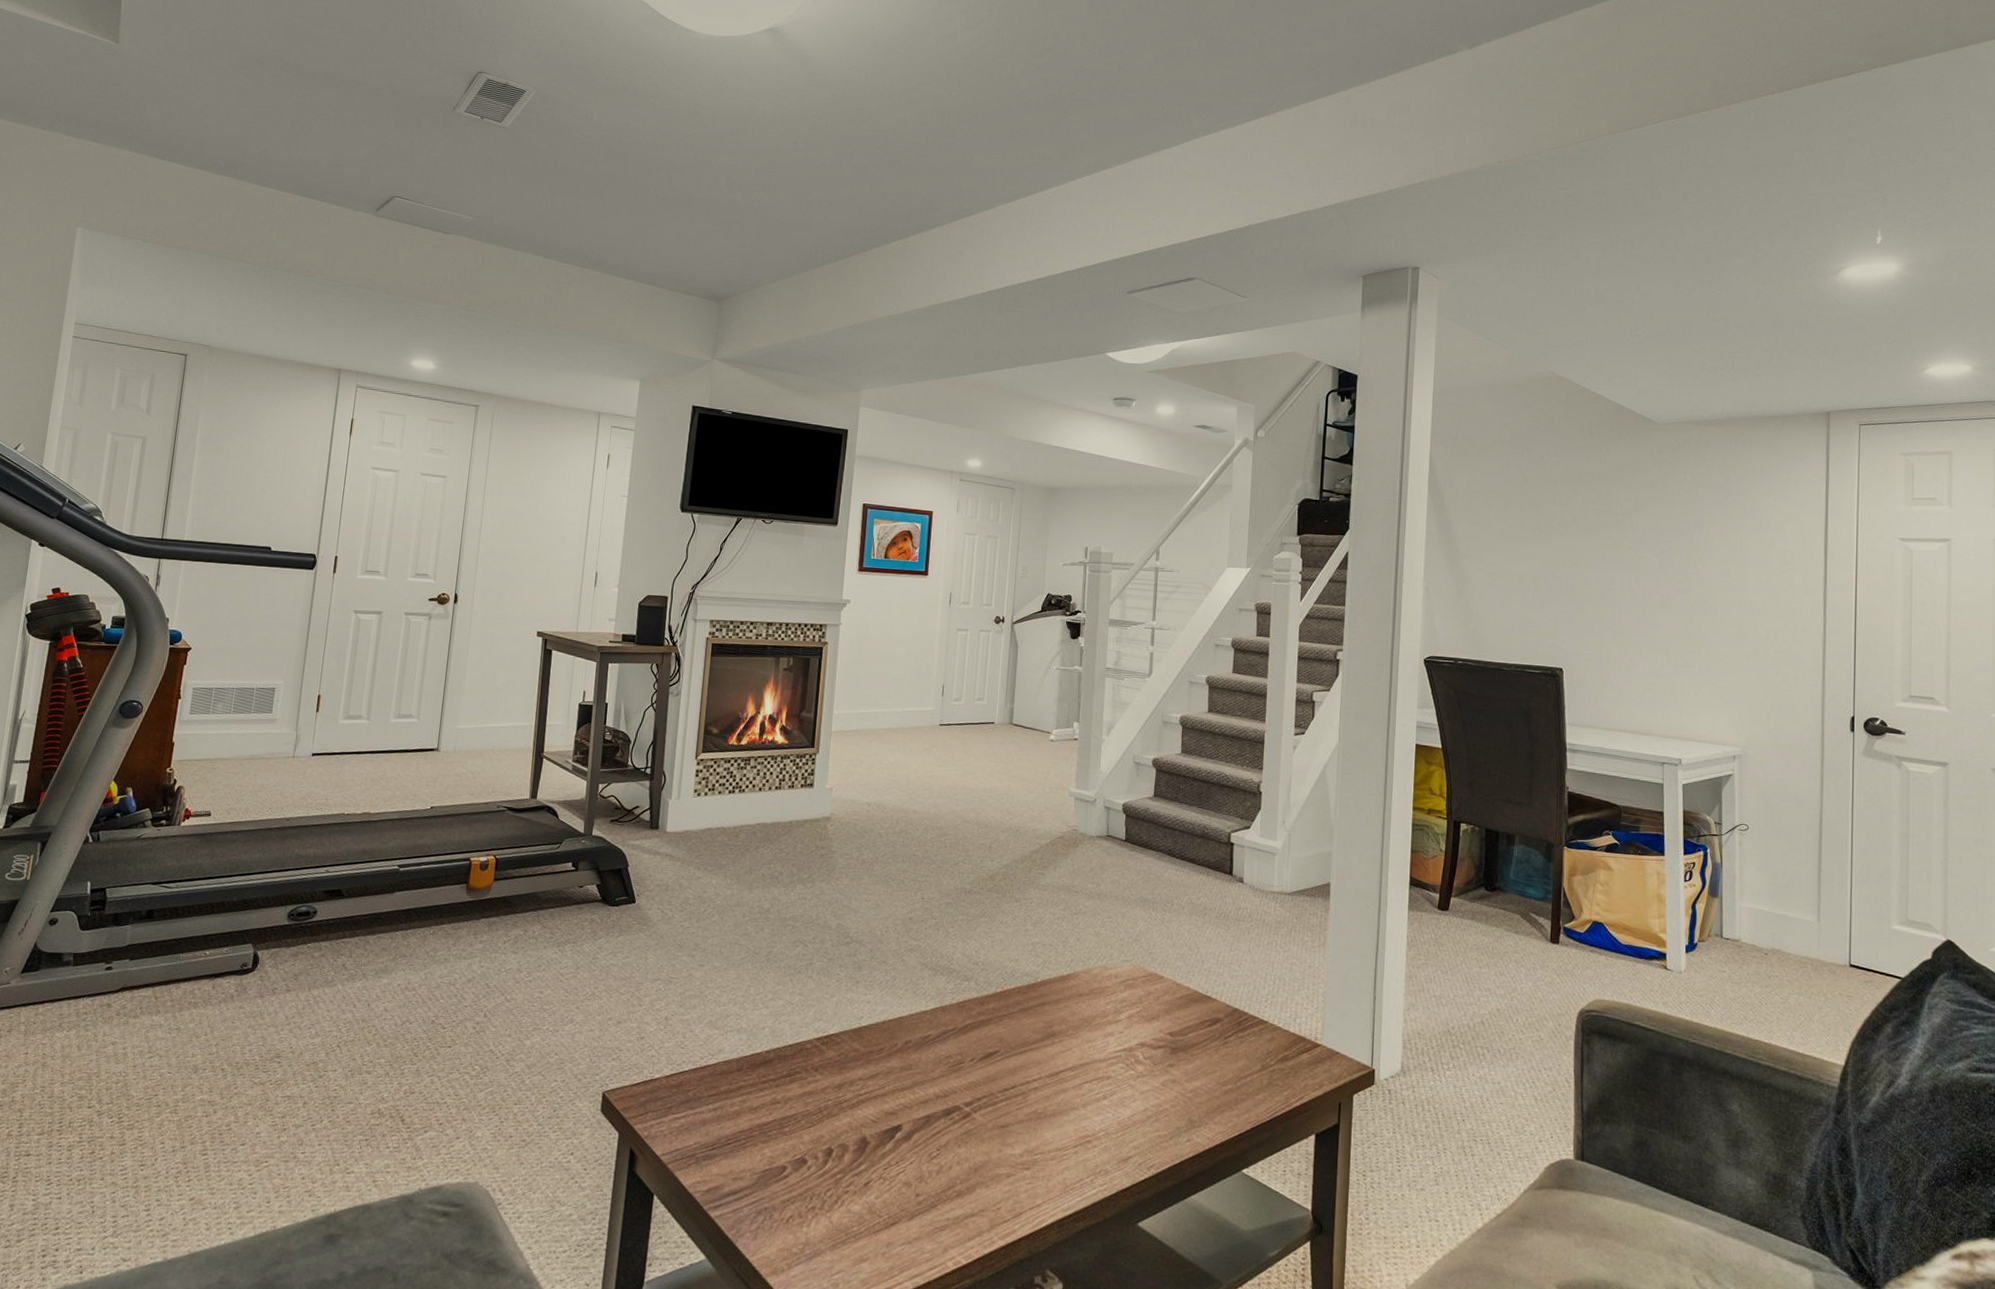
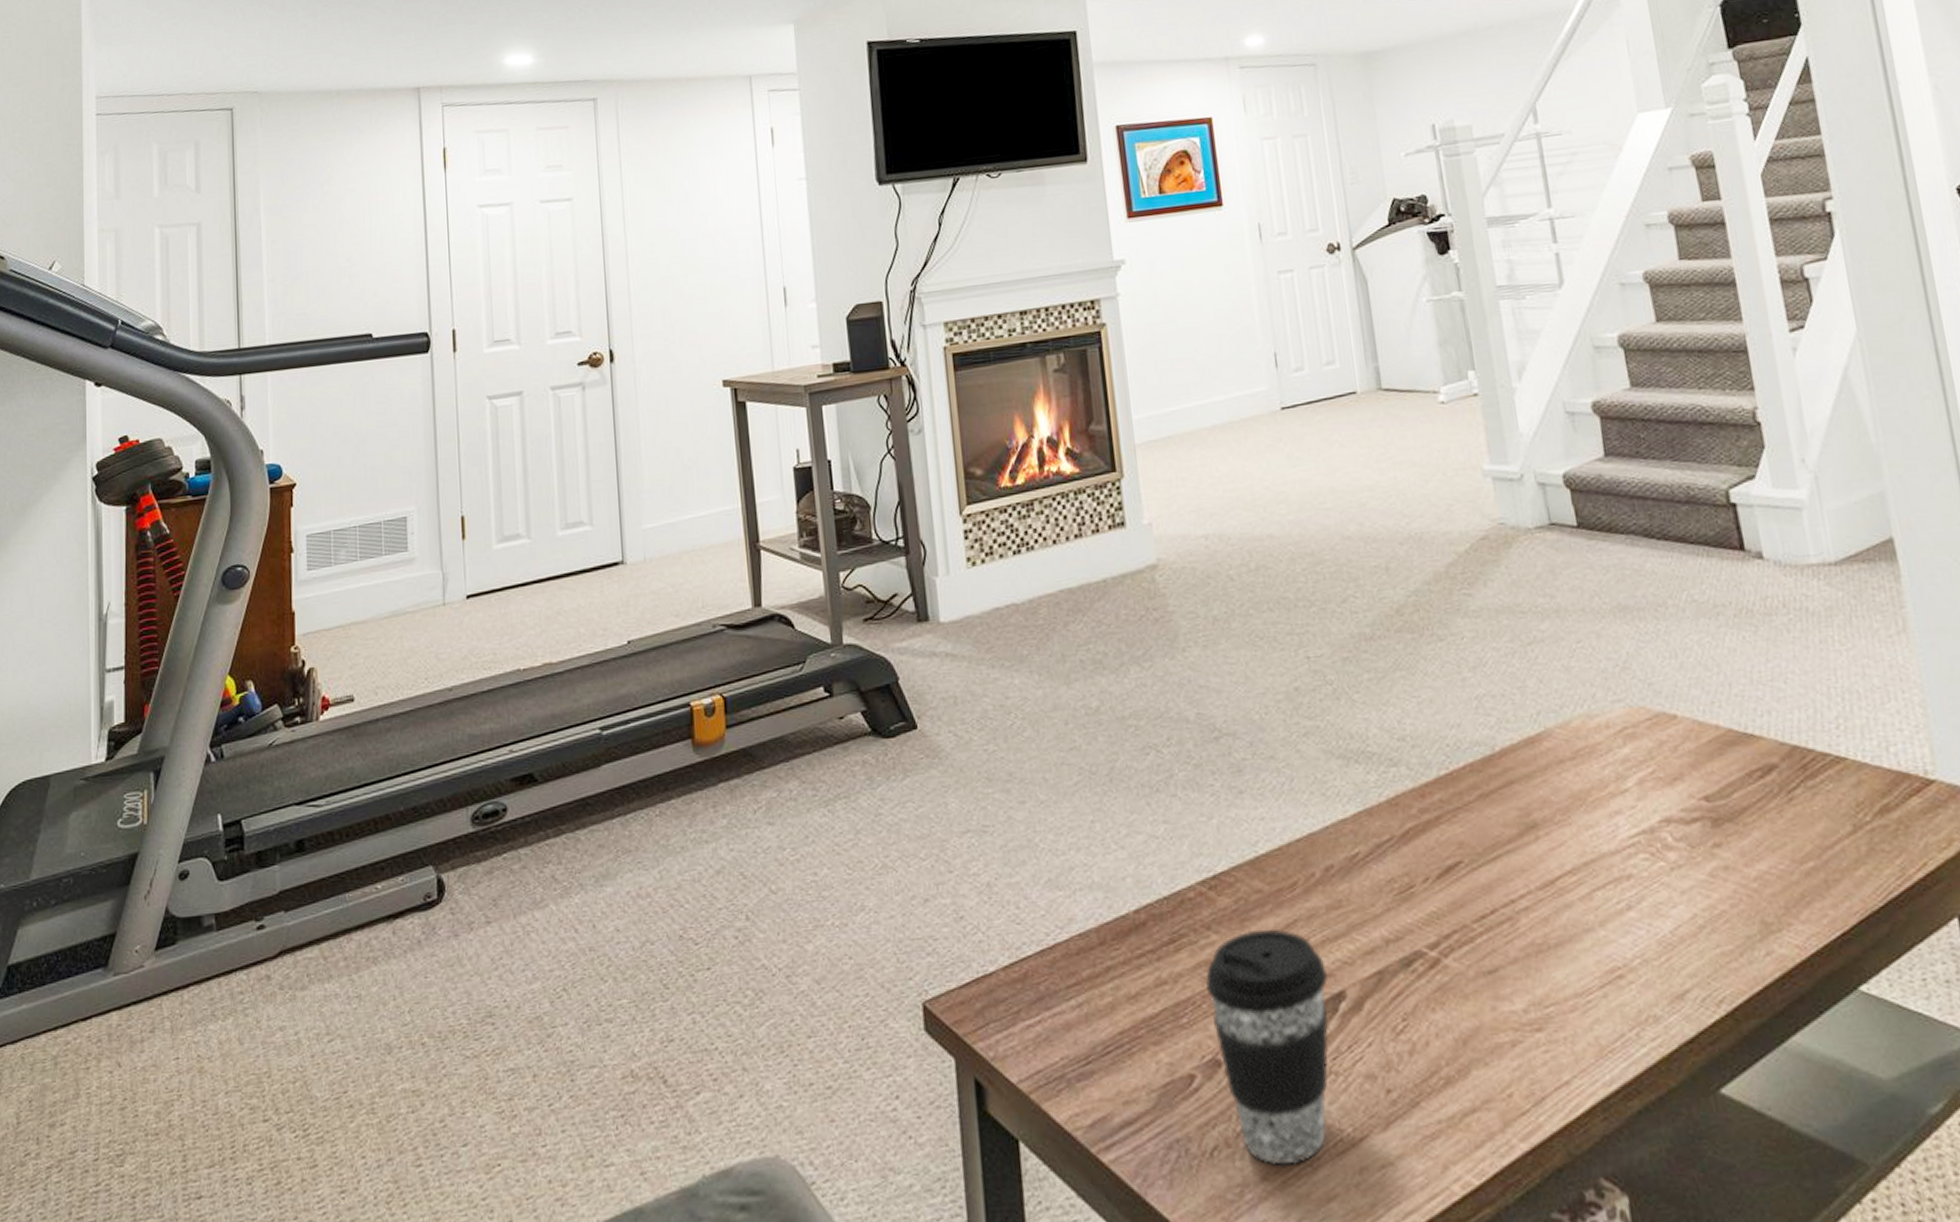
coffee cup: none [807,1075,893,1235] -> present [1205,928,1329,1164]

